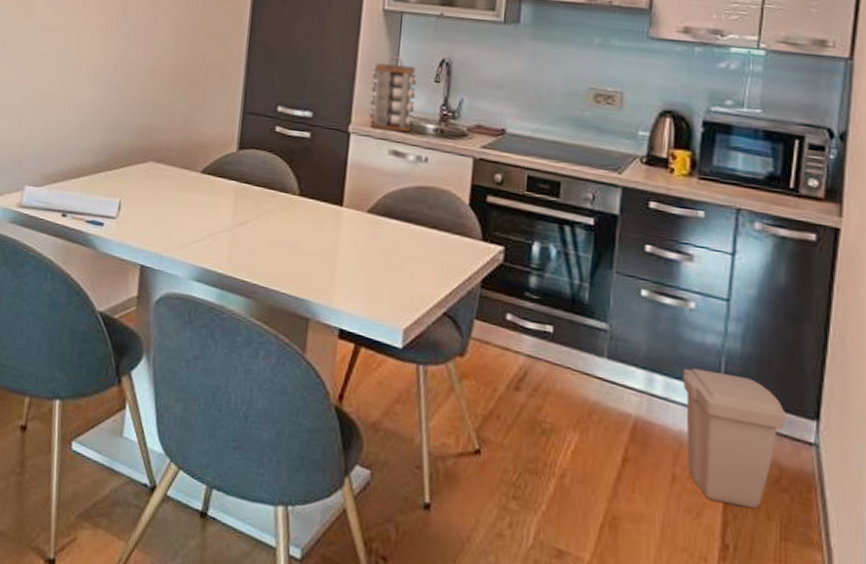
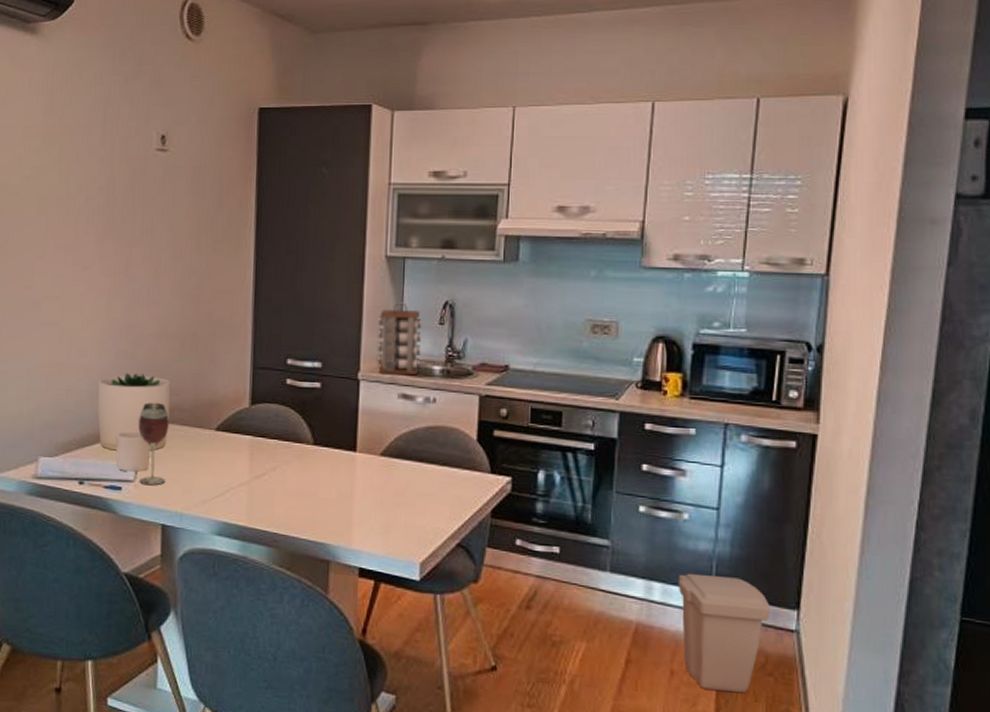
planter: none [85,108,160,188] -> present [97,373,171,451]
mug: none [100,166,135,209] -> present [115,430,150,473]
wineglass: none [122,139,156,224] -> present [138,403,169,486]

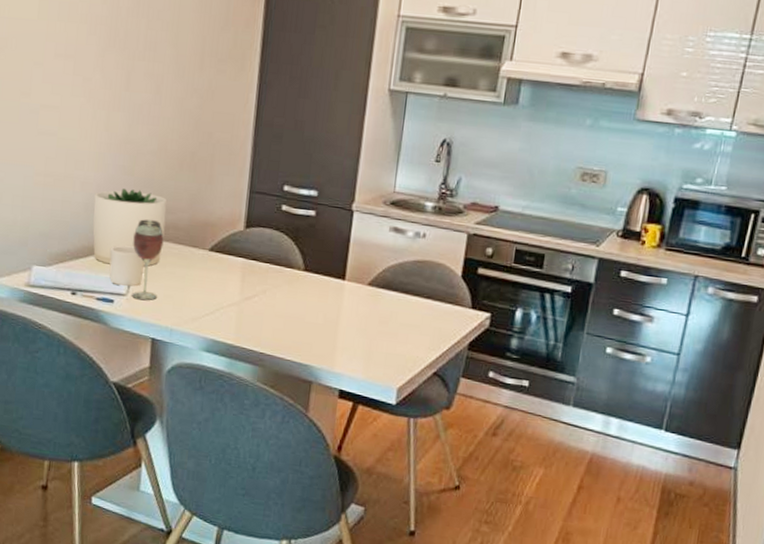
spice rack: present [377,302,422,376] -> none [372,136,419,210]
trash can: present [678,573,770,694] -> none [630,411,714,521]

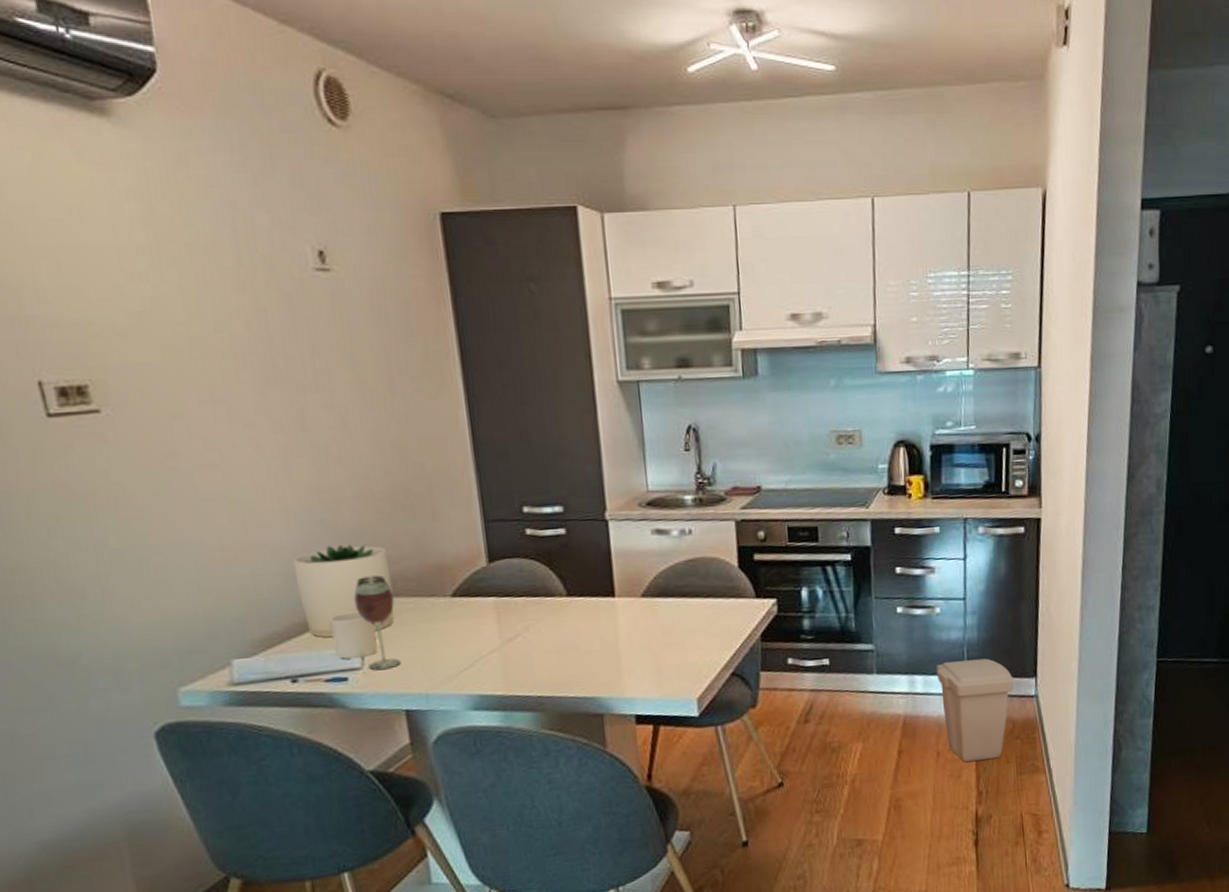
trash can: none [630,411,714,521] -> present [936,658,1014,762]

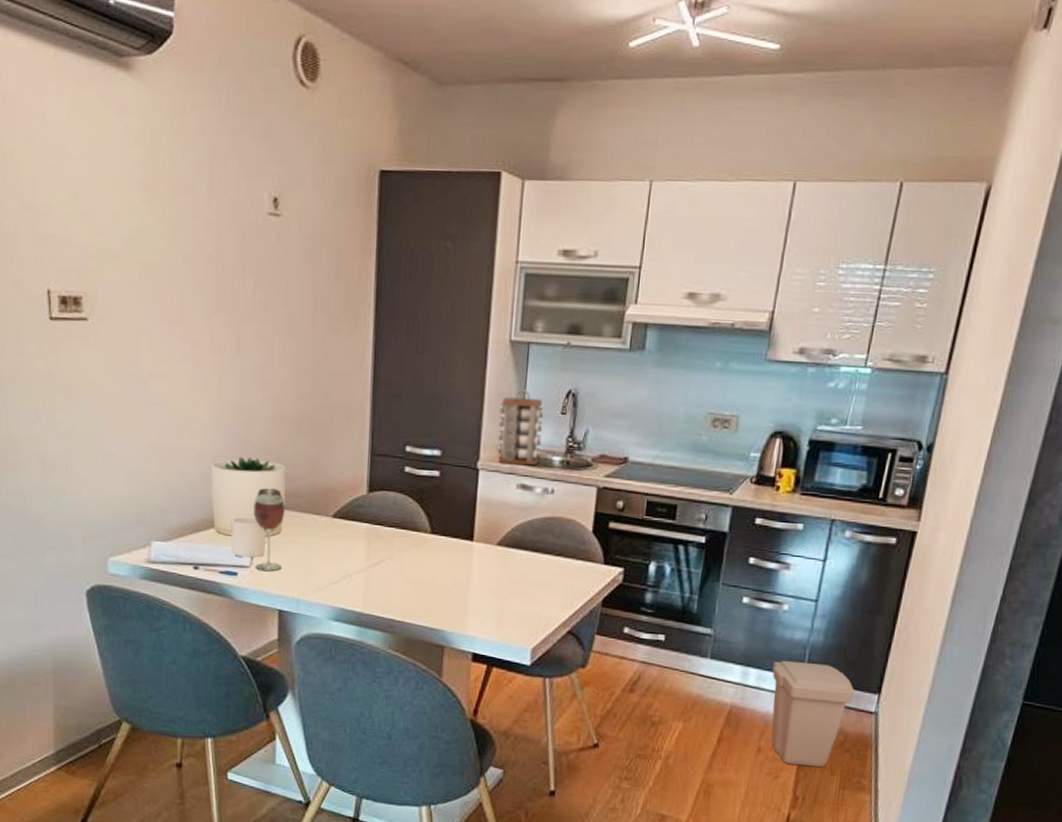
spice rack: none [619,431,671,511] -> present [497,390,544,466]

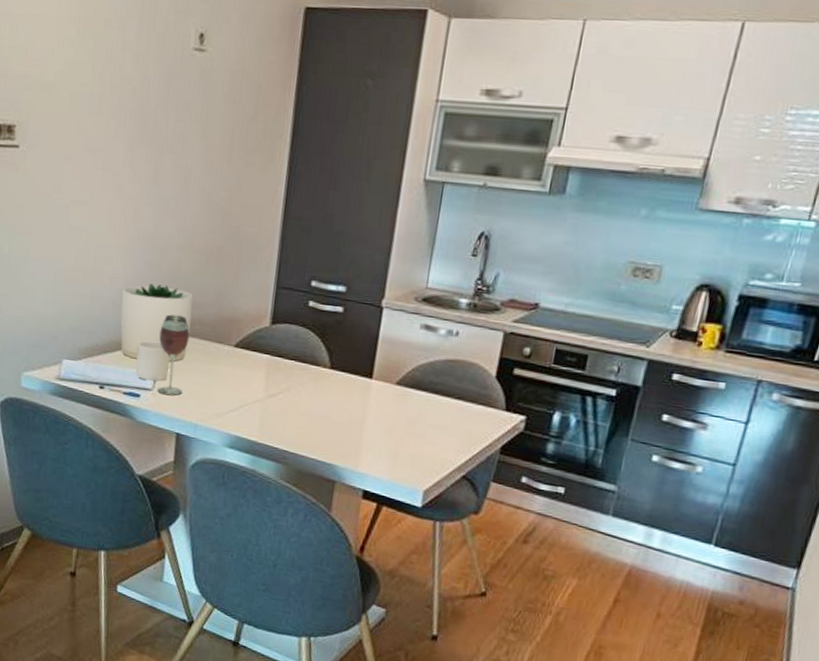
spice rack: present [497,390,544,466] -> none [403,229,455,307]
trash can: present [771,660,854,768] -> none [672,524,770,641]

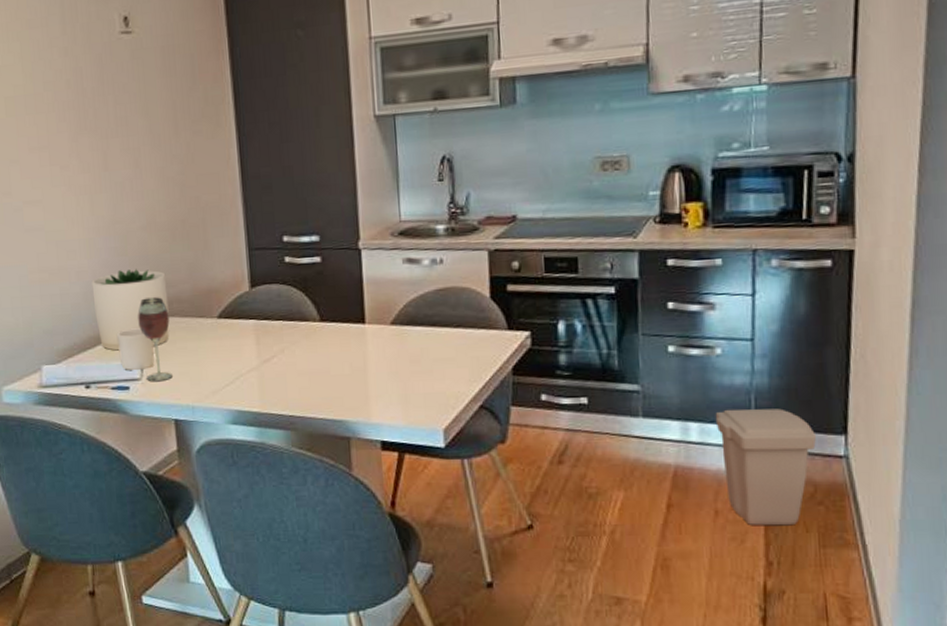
trash can: none [672,524,770,641] -> present [715,408,816,526]

